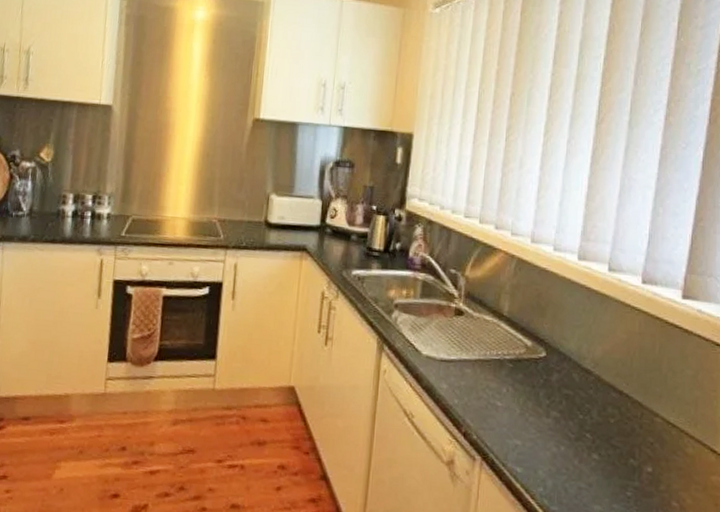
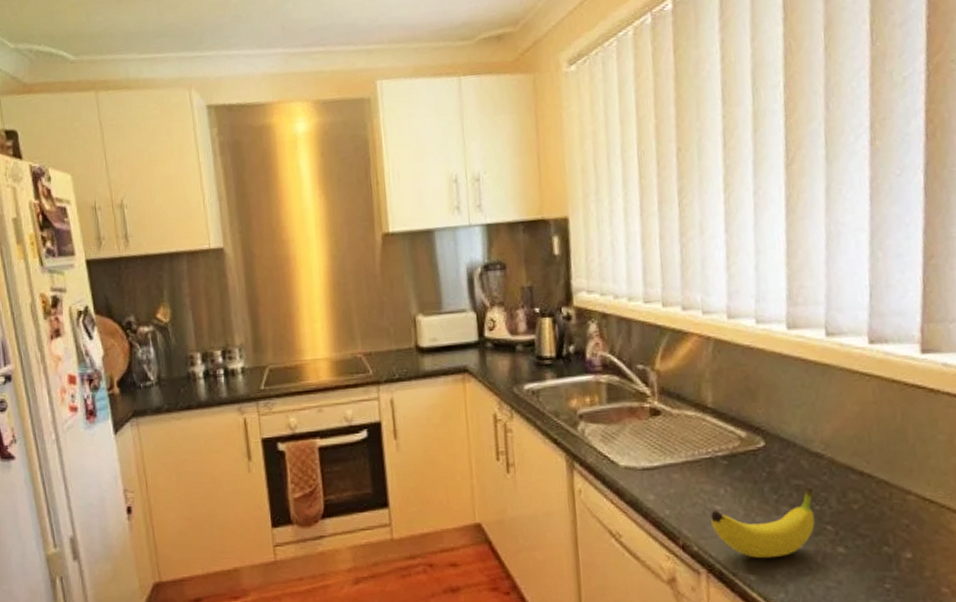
fruit: none [491,397,579,455] -> present [710,486,815,559]

